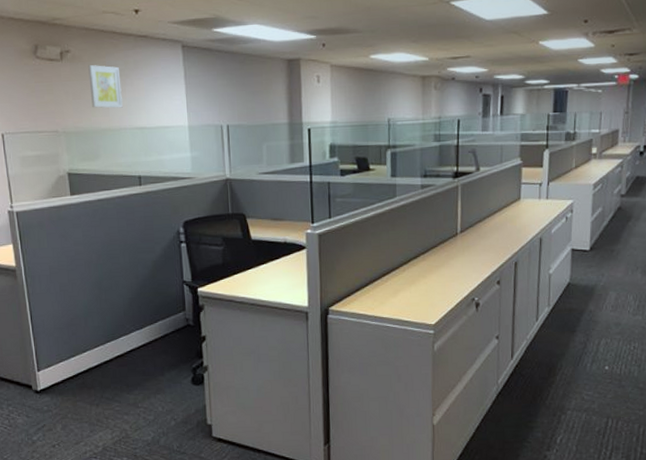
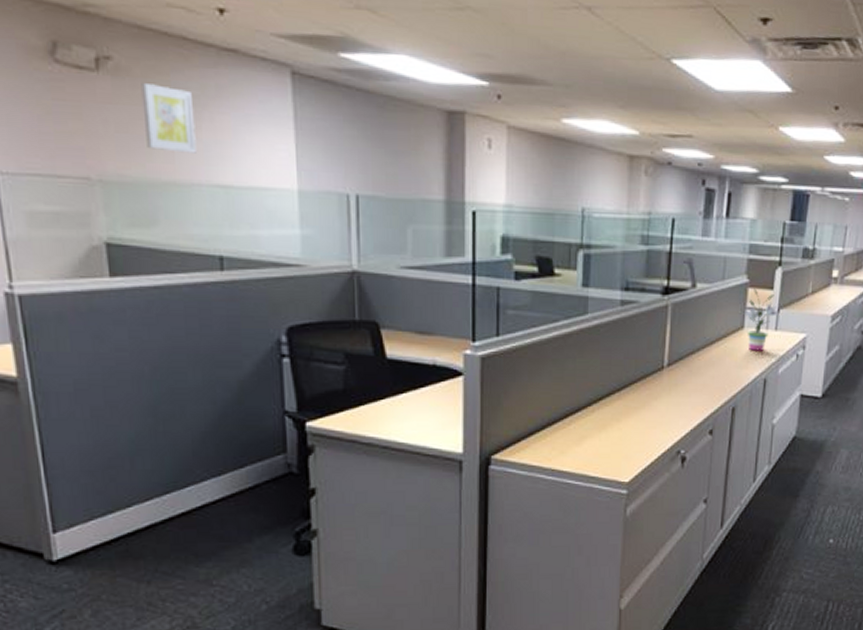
potted plant: none [520,167,549,217] -> present [744,288,779,351]

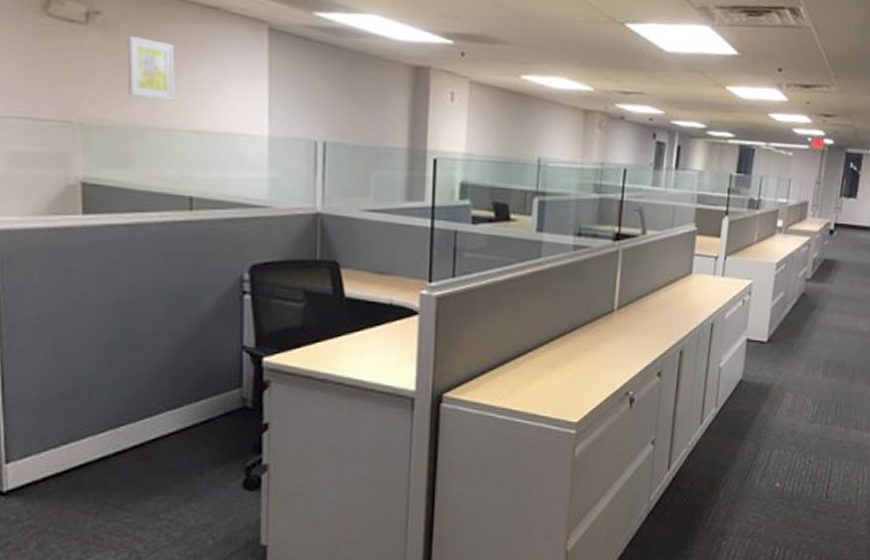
potted plant: present [744,288,779,351] -> none [692,236,726,296]

